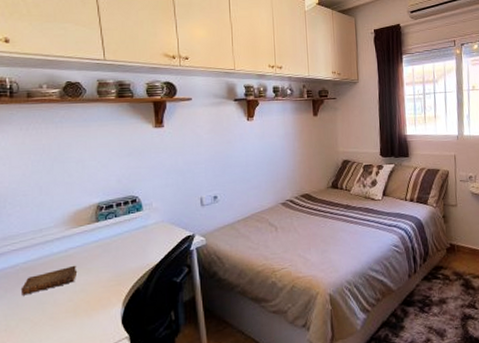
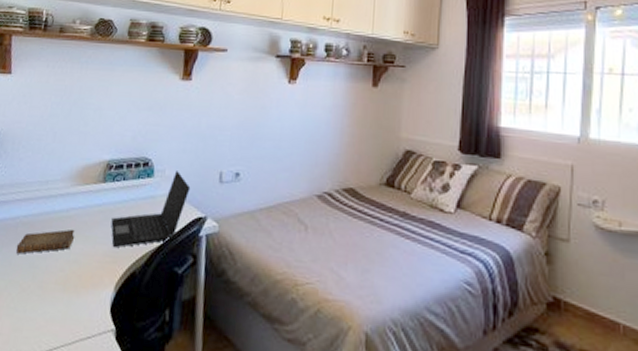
laptop: none [110,202,177,274] -> present [111,171,191,248]

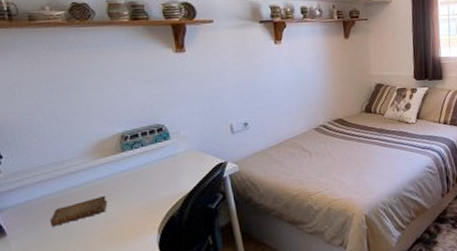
laptop: present [111,171,191,248] -> none [139,130,207,202]

